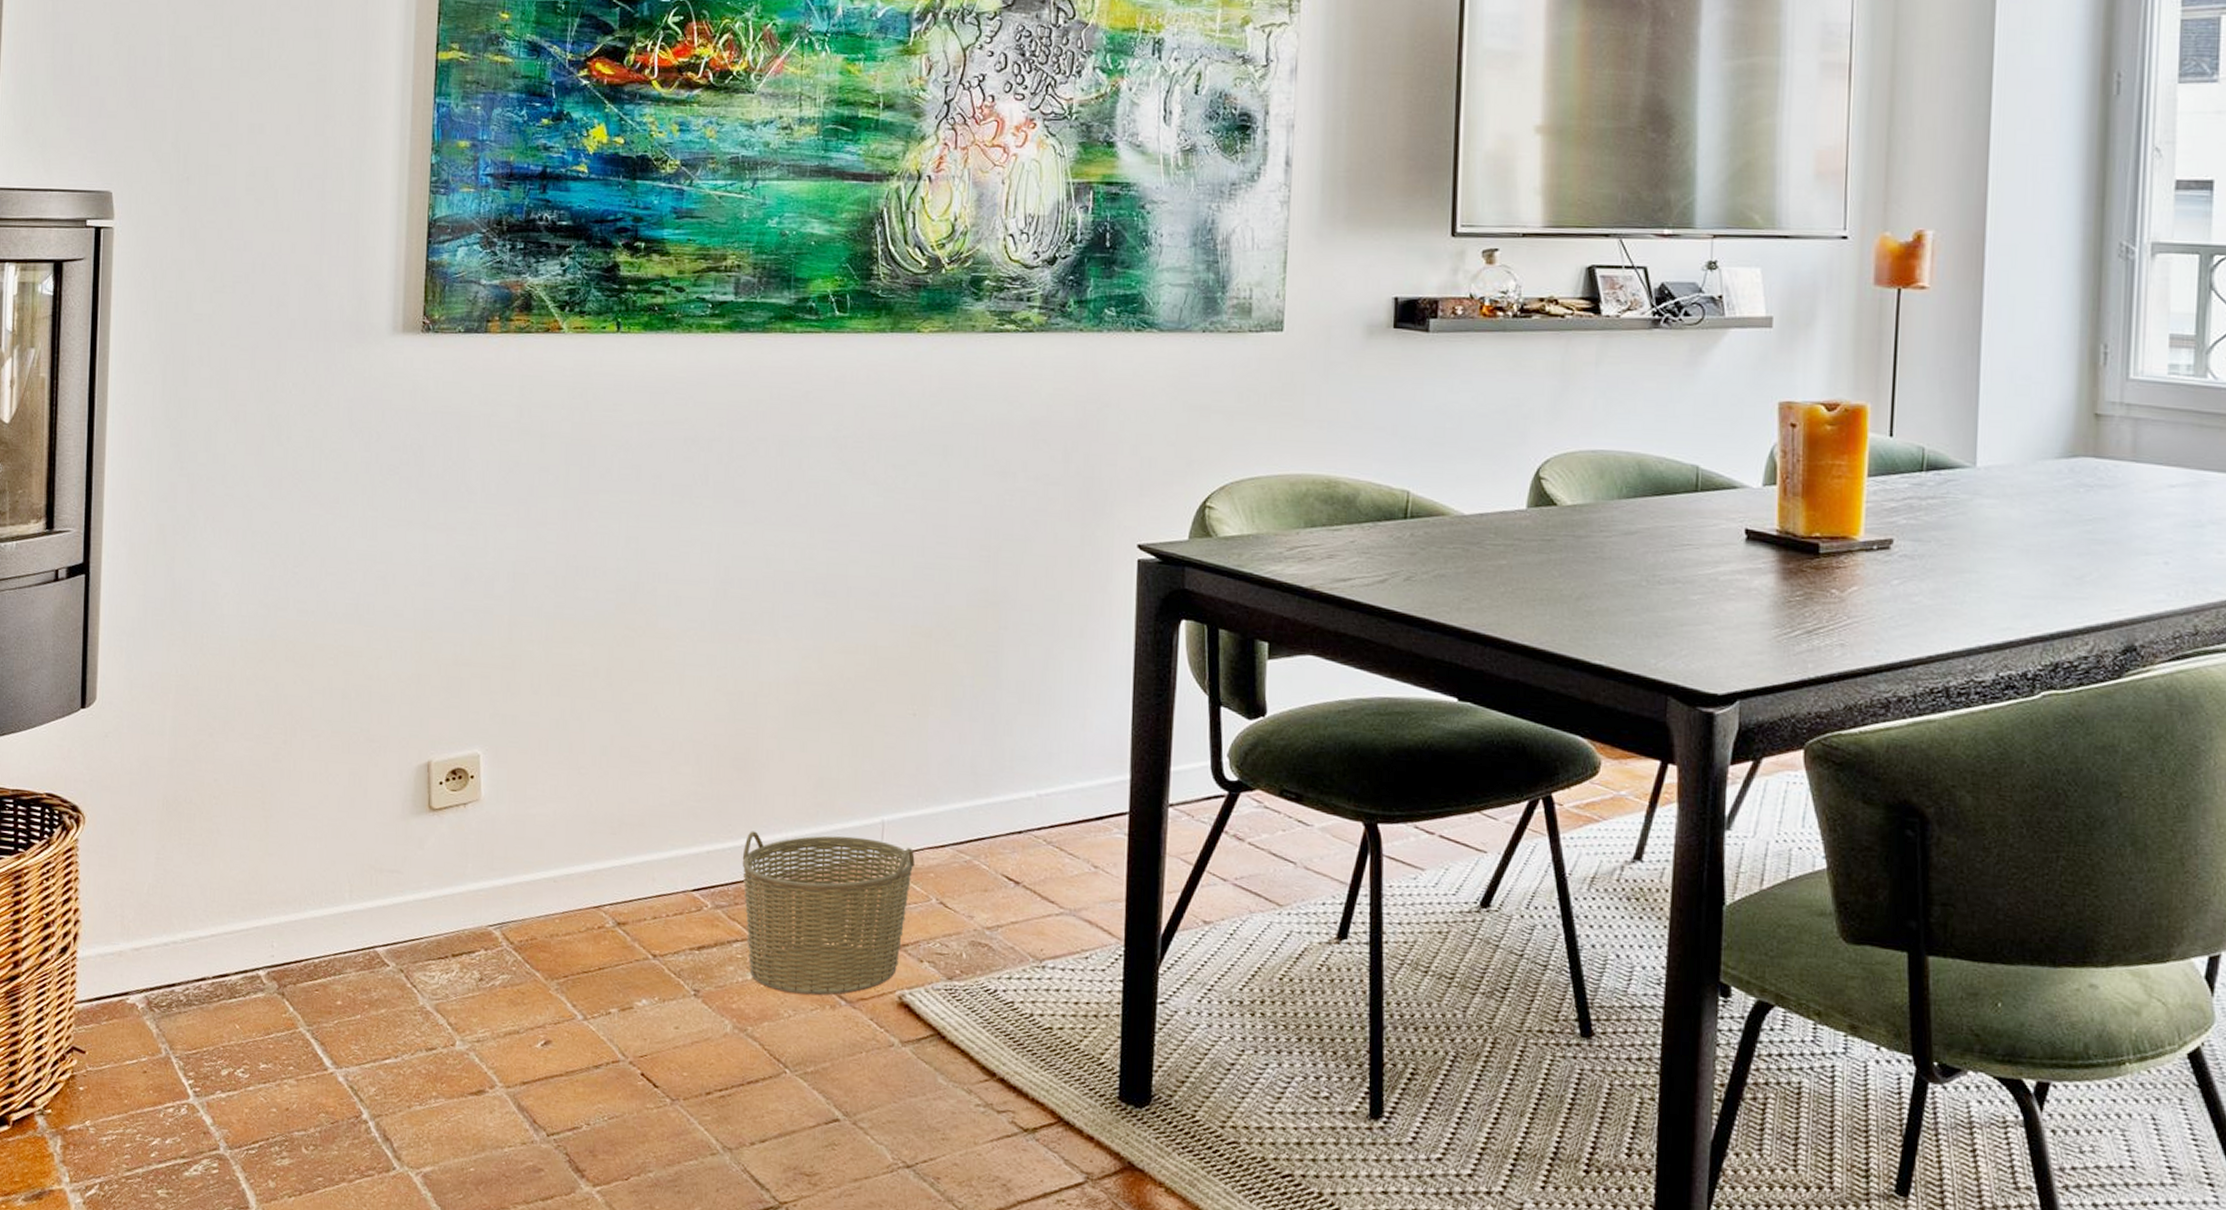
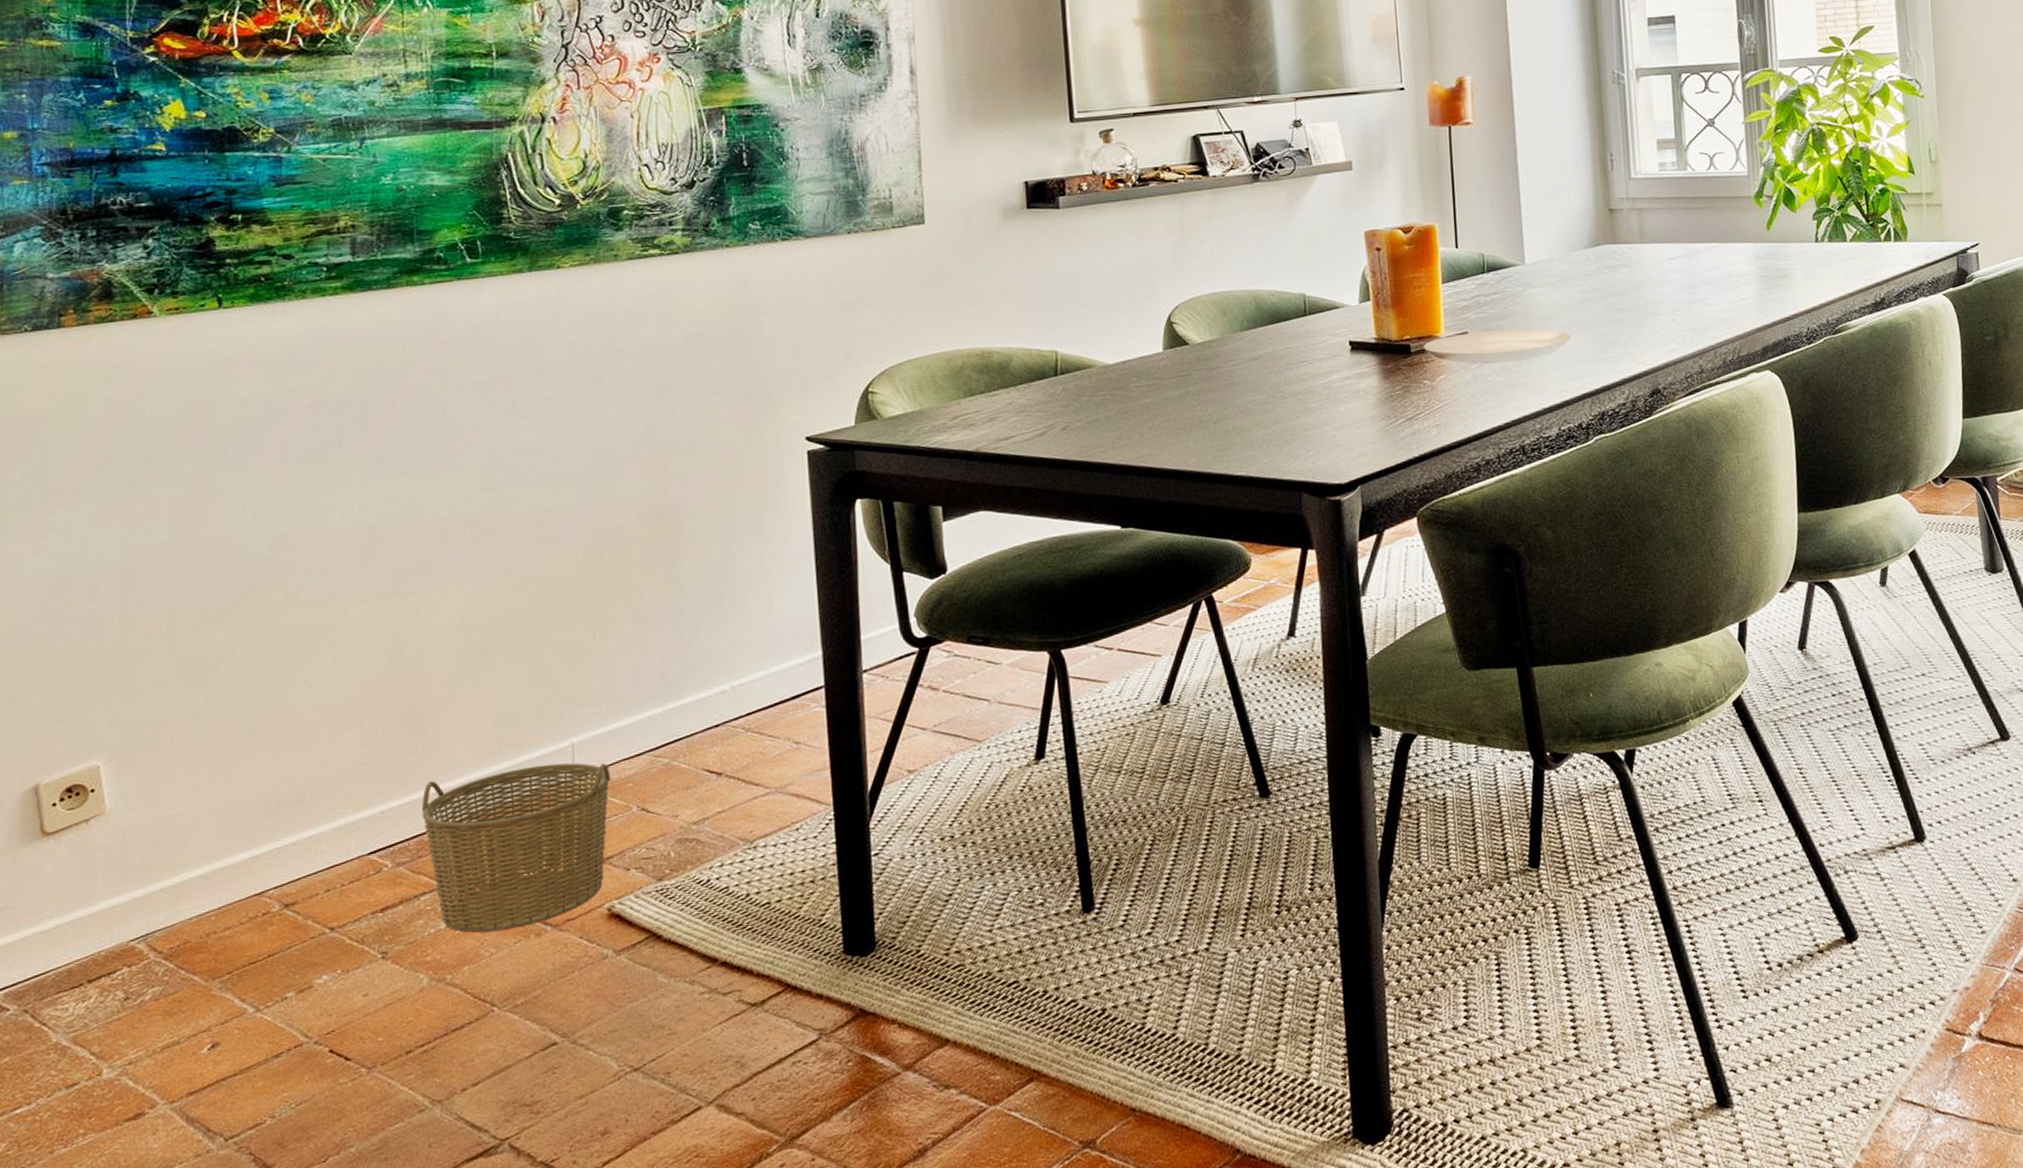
plate: none [1835,540,2026,583] -> present [1423,329,1572,364]

